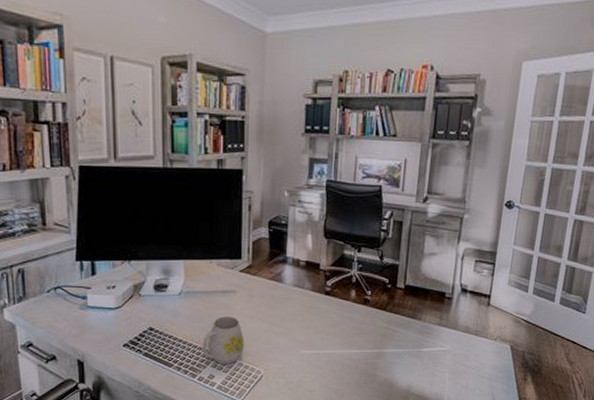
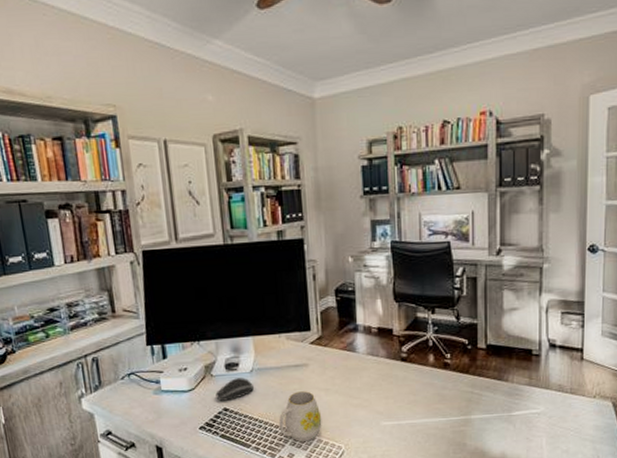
computer mouse: none [142,299,180,321] -> present [216,378,254,401]

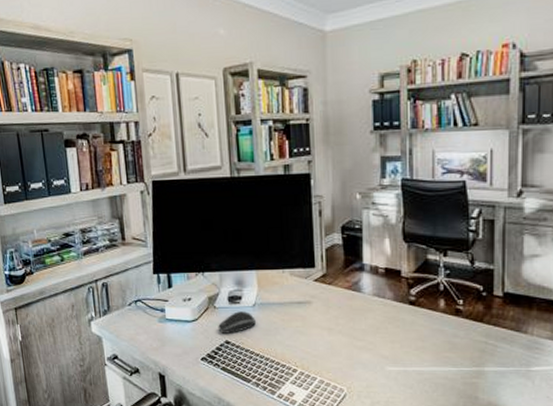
mug: present [278,391,322,442] -> none [280,329,324,381]

